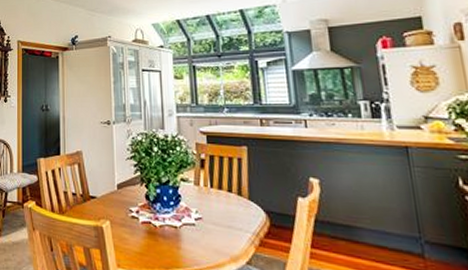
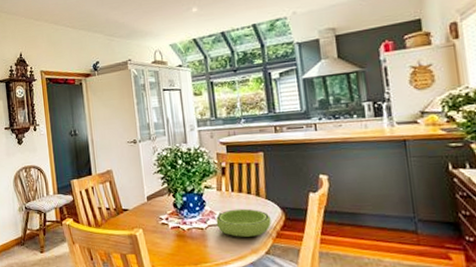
bowl: none [191,208,254,242] -> present [216,208,271,237]

